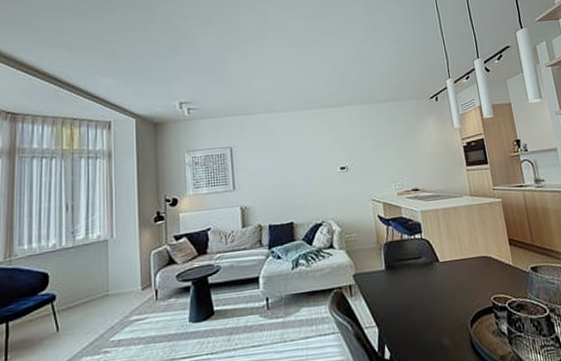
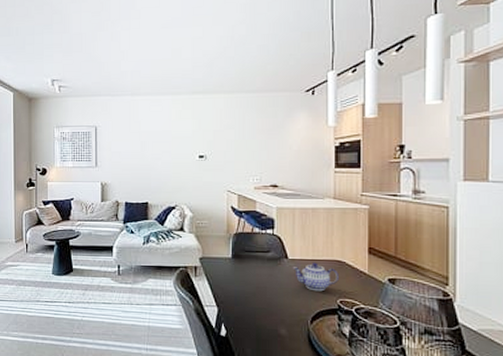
teapot: none [445,261,489,292] -> present [293,262,339,292]

